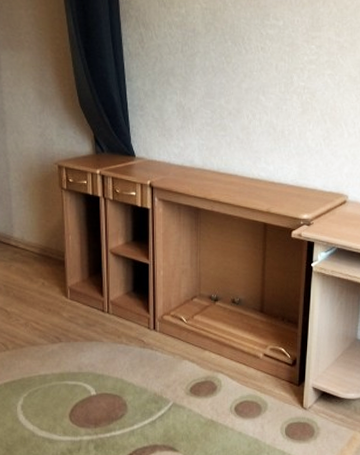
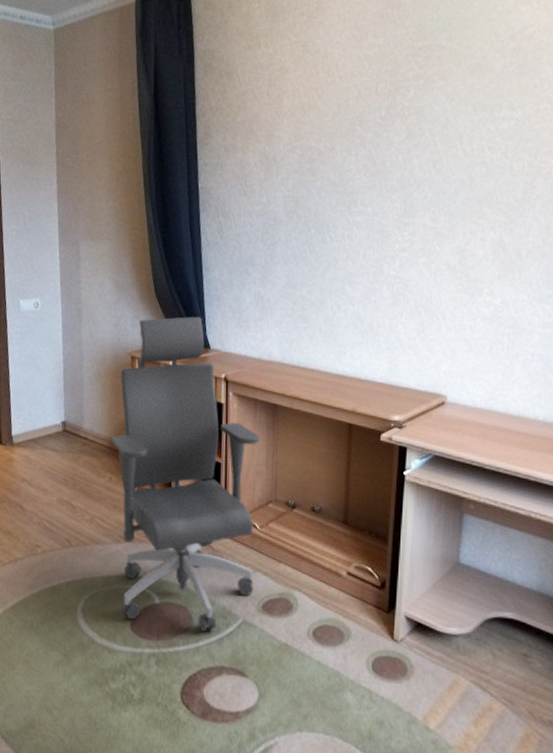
office chair: none [42,126,184,416] -> present [111,317,260,632]

